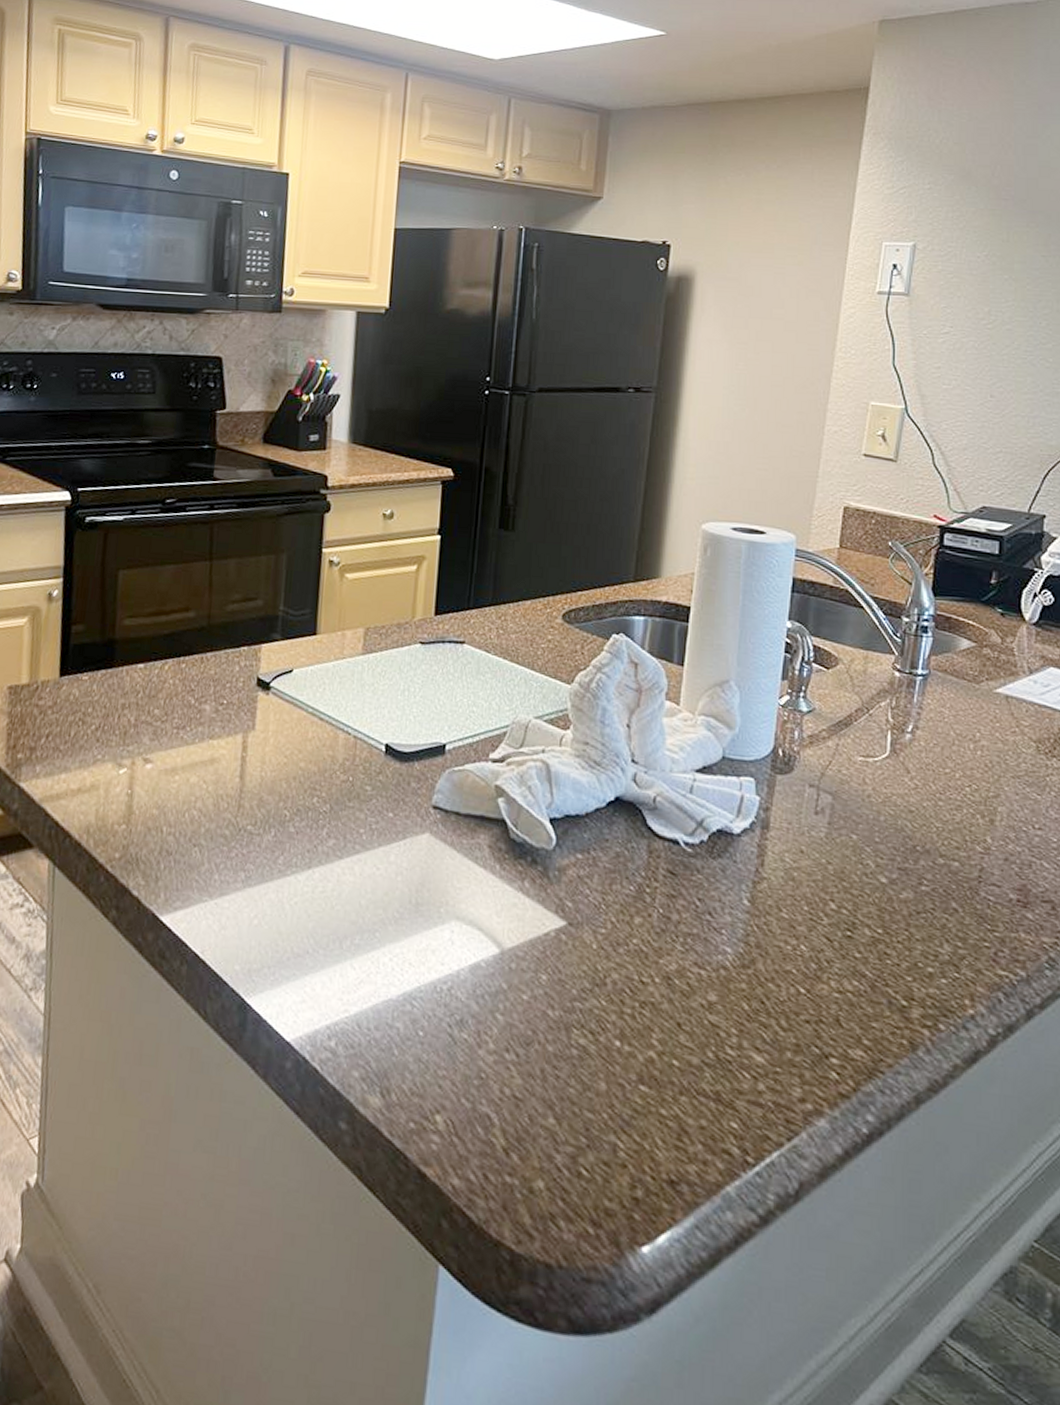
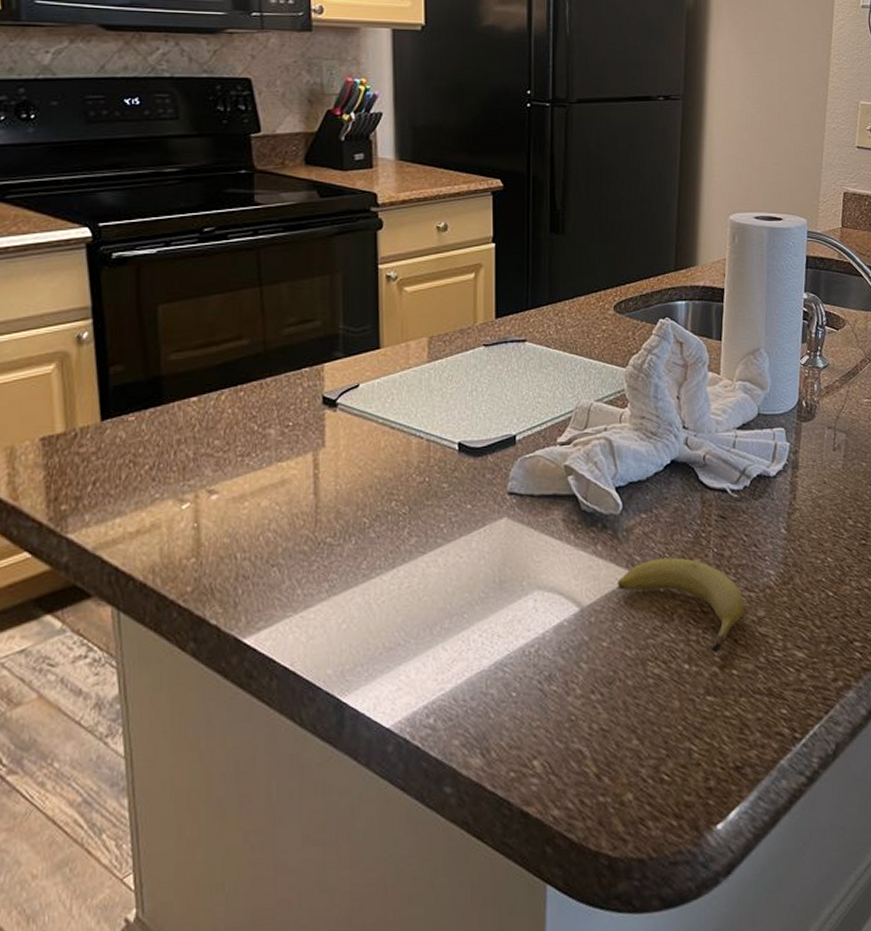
fruit: none [543,908,692,1035] -> present [617,558,744,653]

